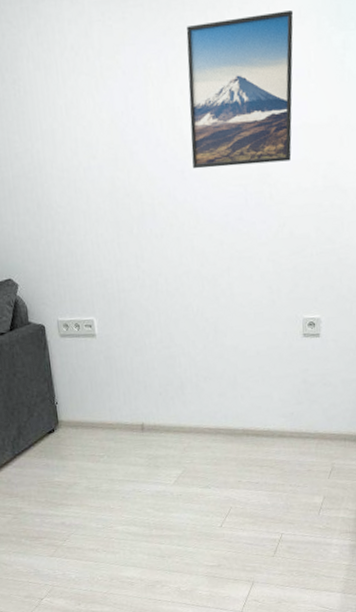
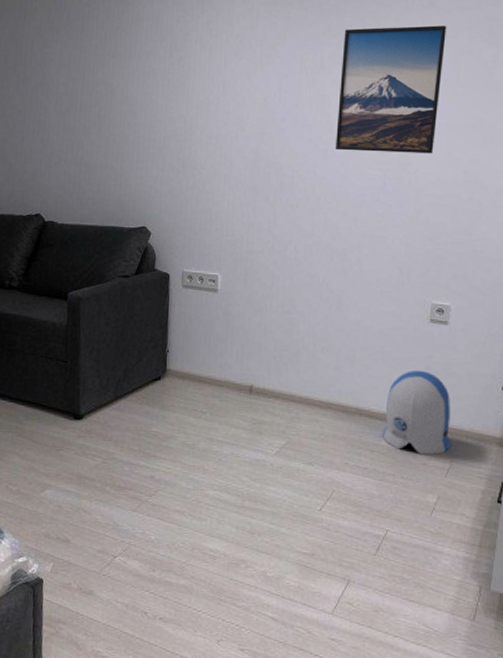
sun visor: none [270,384,331,463] -> present [383,370,450,455]

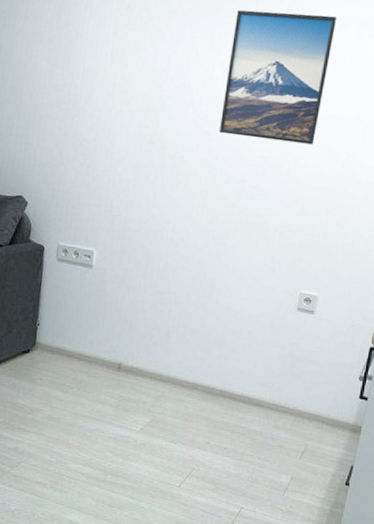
sun visor: present [383,370,450,455] -> none [244,356,310,438]

